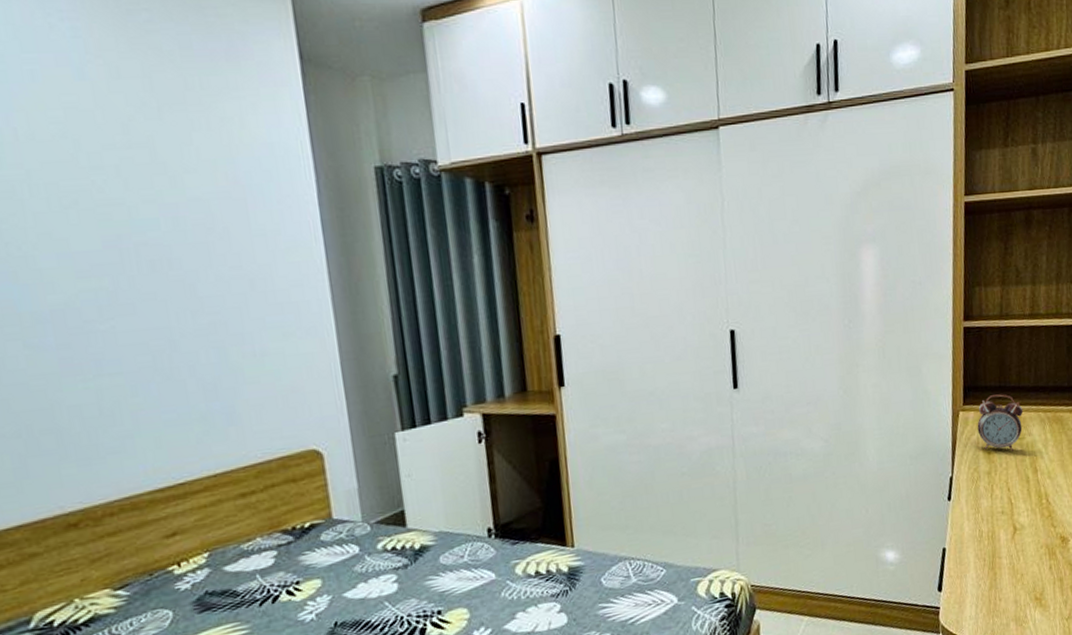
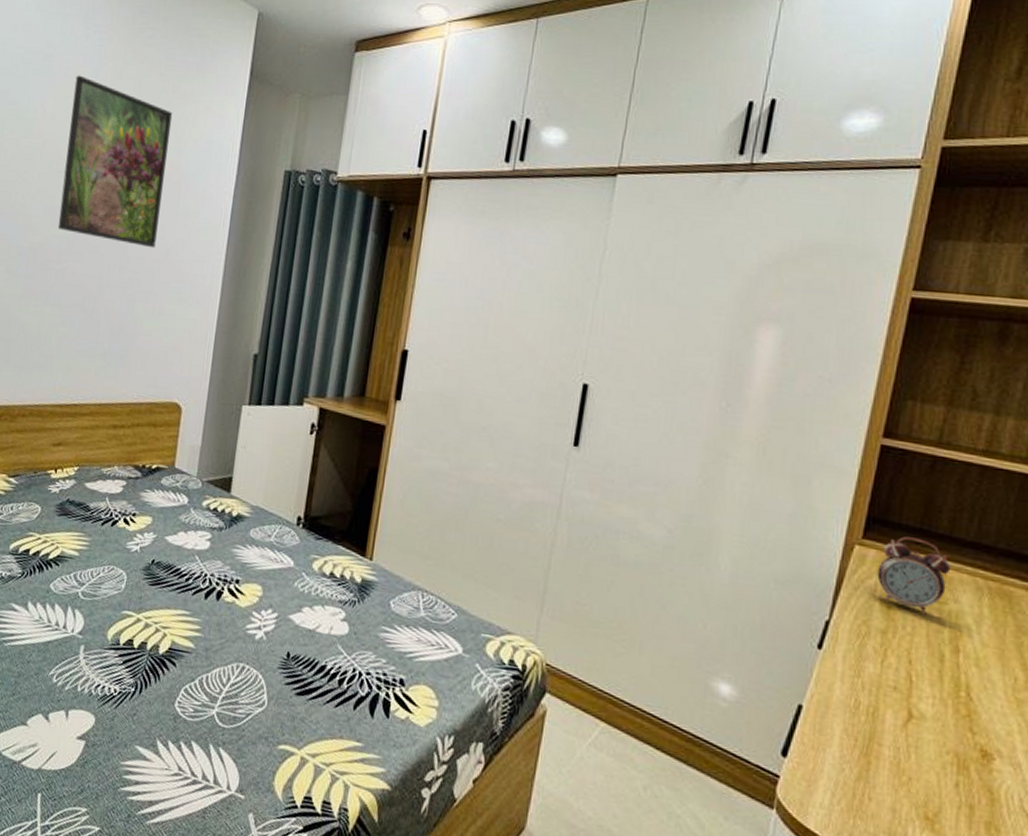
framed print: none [50,78,234,282] -> present [57,75,173,248]

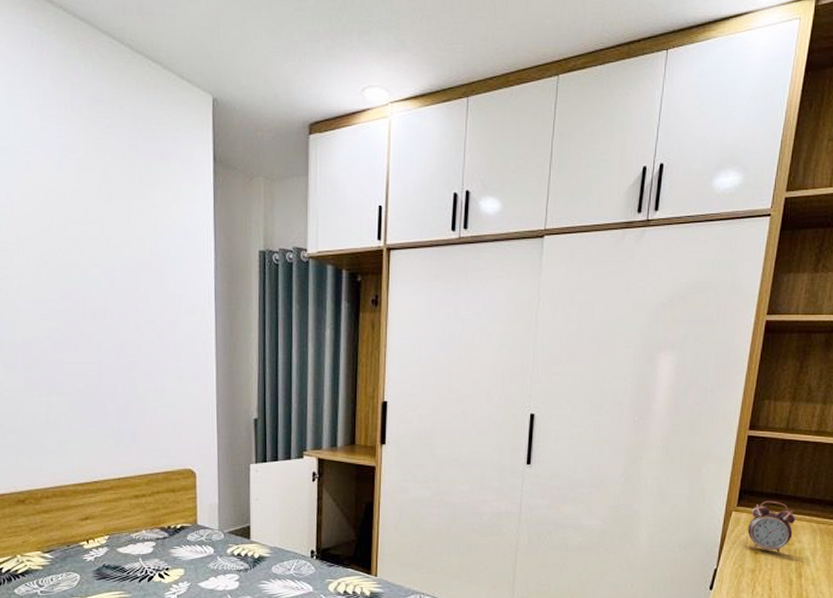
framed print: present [57,75,173,248] -> none [39,168,147,332]

